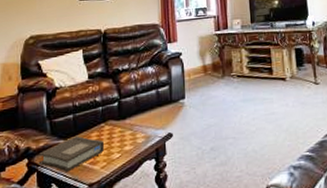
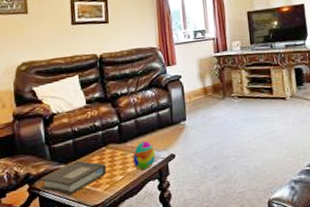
decorative egg: none [131,119,153,148] -> present [133,141,156,170]

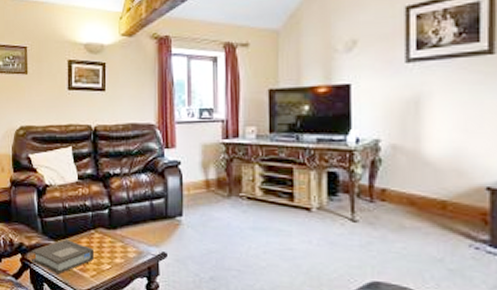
decorative egg: present [133,141,156,170] -> none [122,232,146,263]

